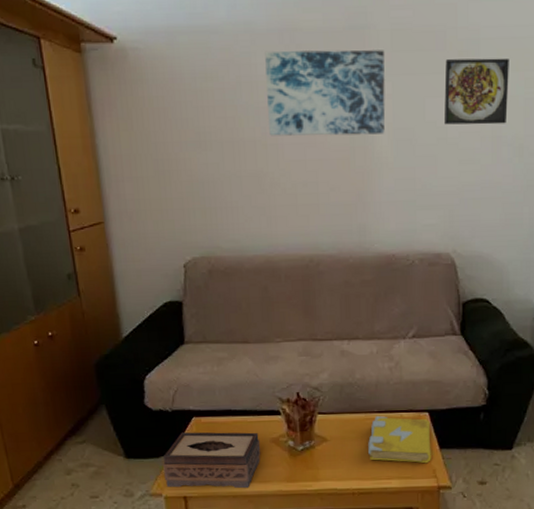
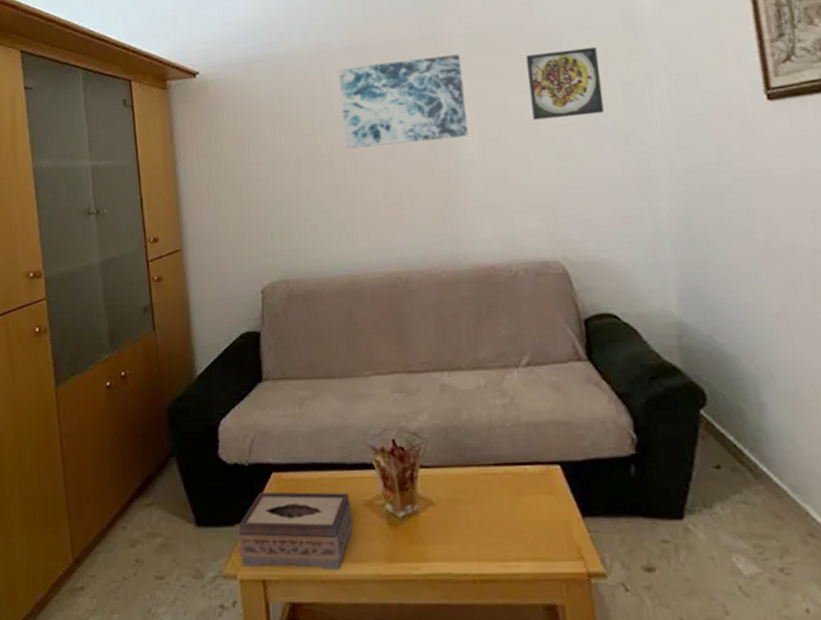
spell book: present [368,416,431,464] -> none [485,470,573,539]

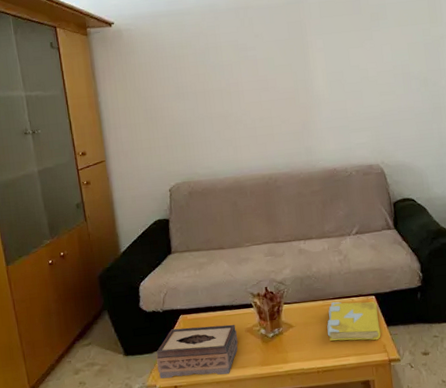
wall art: present [338,54,468,149] -> none [226,17,320,86]
spell book: none [485,470,573,539] -> present [327,301,381,341]
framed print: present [526,46,604,120] -> none [361,15,412,67]

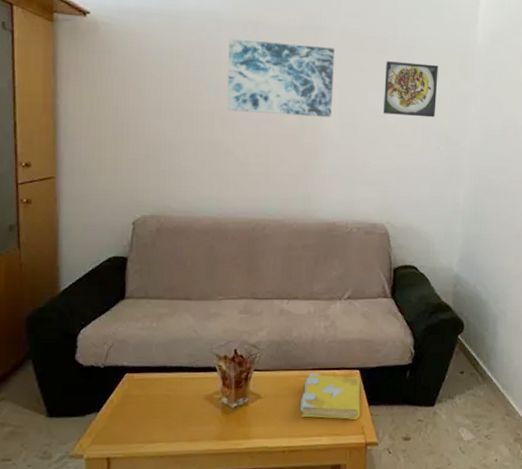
tissue box: present [156,324,238,379] -> none [88,388,194,448]
wall art: none [226,17,320,86] -> present [227,38,334,117]
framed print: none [361,15,412,67] -> present [382,61,438,118]

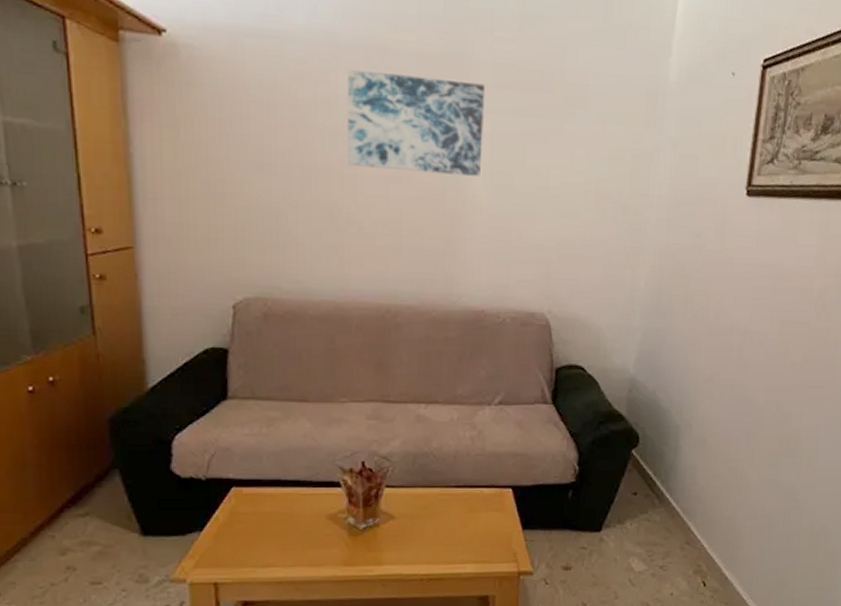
spell book: present [301,373,361,420] -> none [442,491,514,546]
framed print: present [382,61,438,118] -> none [545,103,618,179]

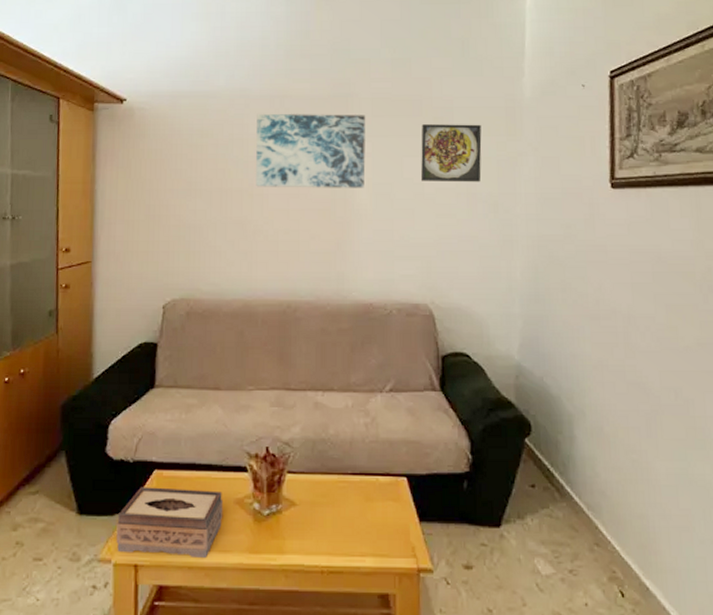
tissue box: none [190,505,314,574] -> present [116,487,224,559]
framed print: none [545,103,618,179] -> present [420,124,482,183]

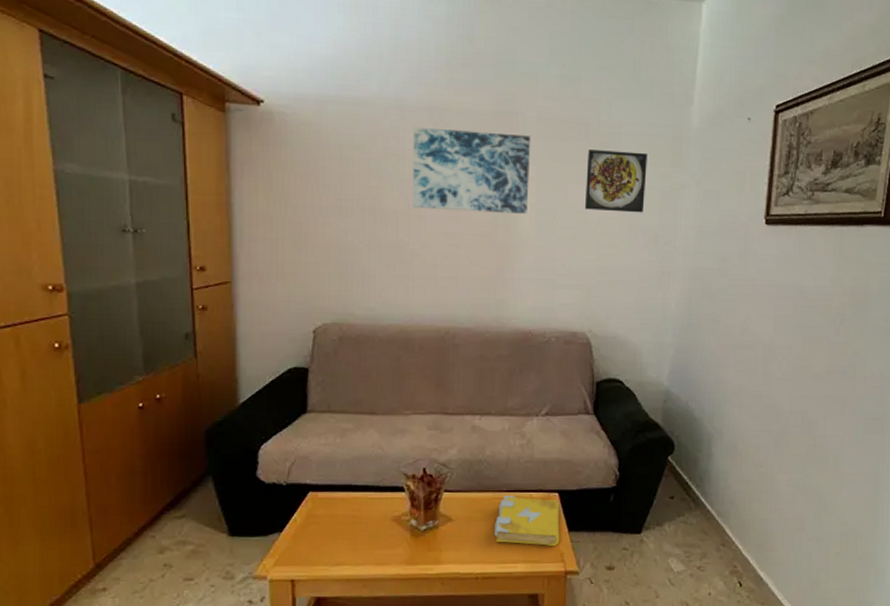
tissue box: present [116,487,224,559] -> none [271,508,381,572]
spell book: none [340,479,410,539] -> present [495,495,560,547]

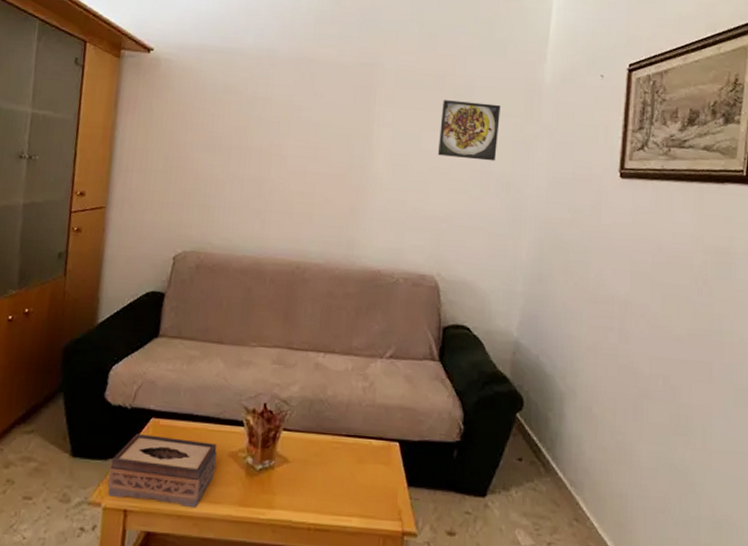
tissue box: none [271,508,381,572] -> present [107,434,218,509]
wall art: present [413,126,530,214] -> none [276,74,389,157]
spell book: present [495,495,560,547] -> none [331,440,401,503]

